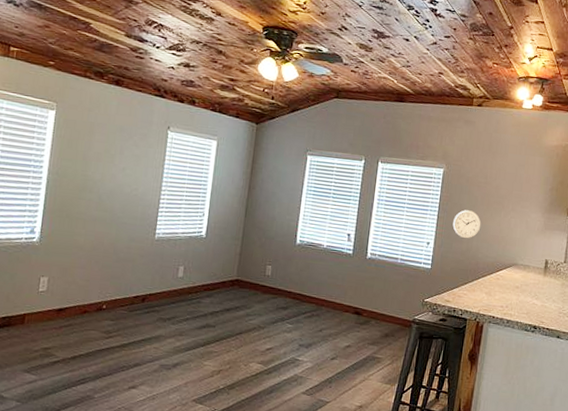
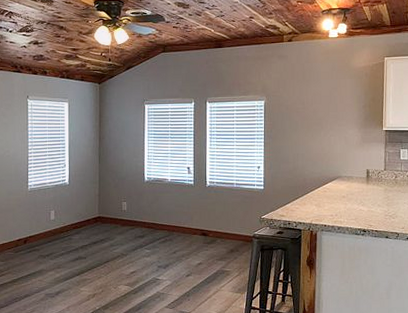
wall clock: present [452,210,482,239] -> none [278,134,304,160]

